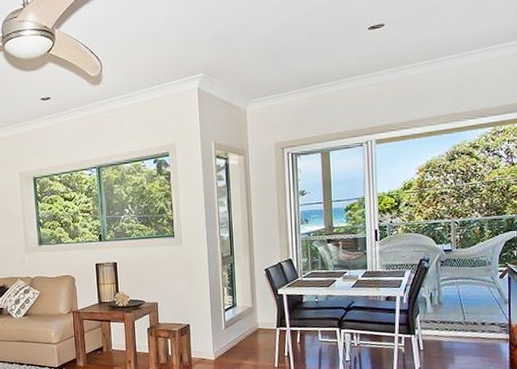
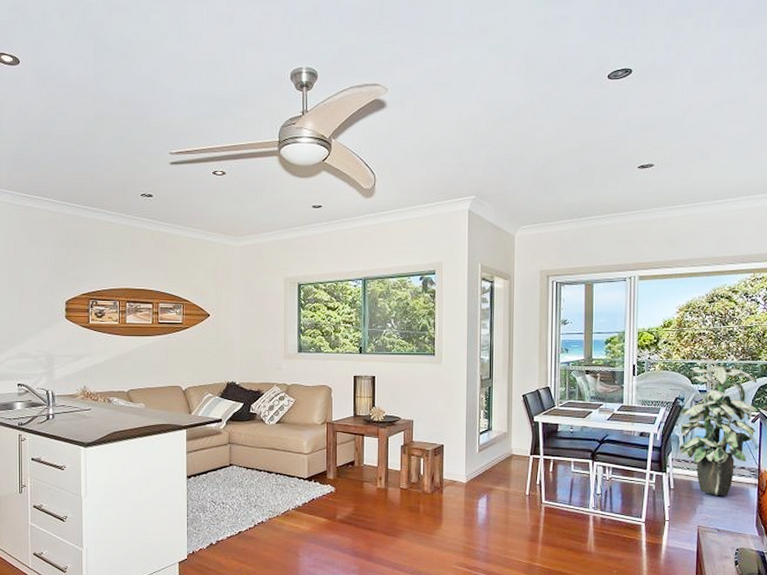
indoor plant: none [425,218,505,354] -> present [679,359,757,497]

